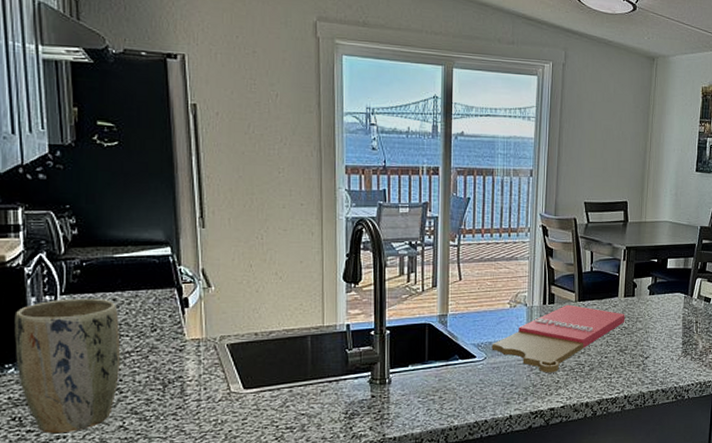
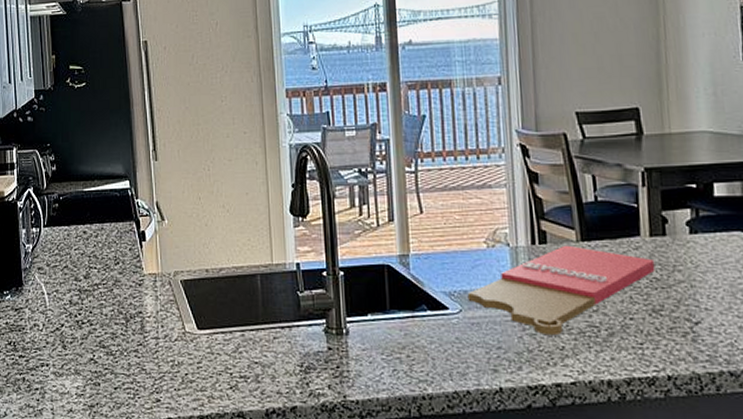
plant pot: present [14,298,119,433] -> none [10,230,89,360]

